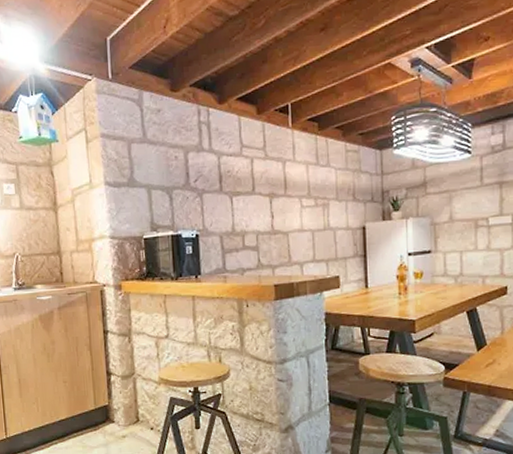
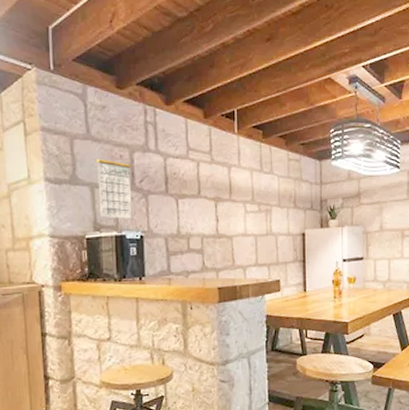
calendar: none [153,153,188,219] -> present [97,151,133,219]

